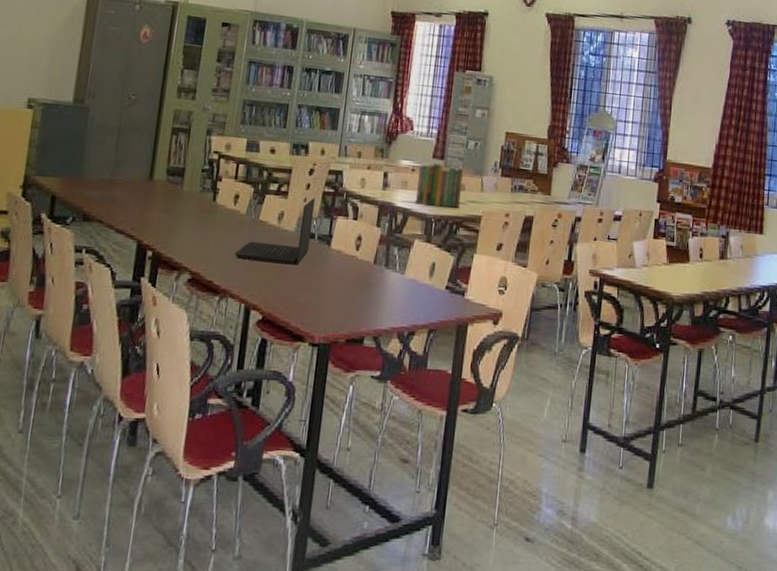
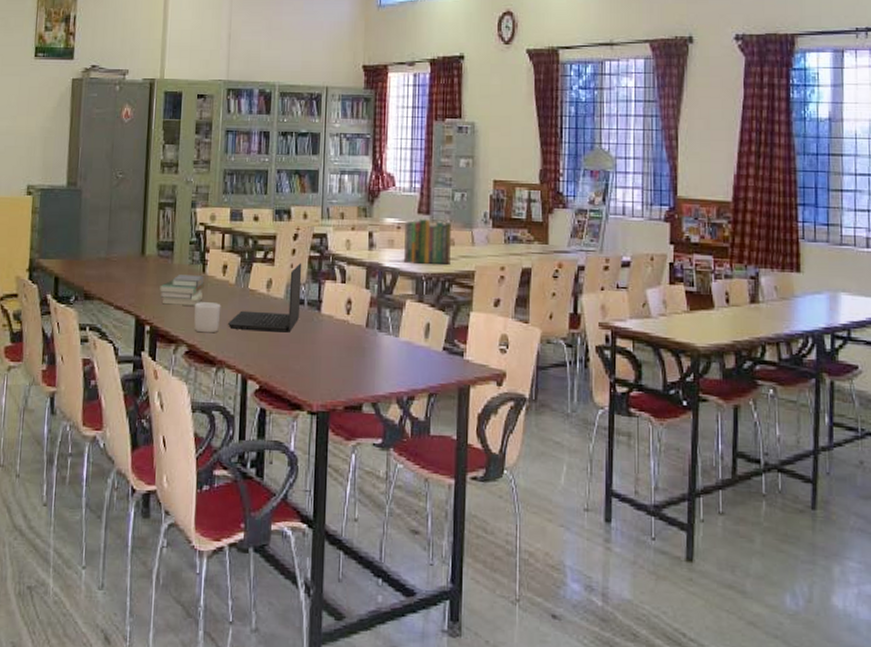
books: none [166,201,215,234] -> present [160,275,205,306]
mug: none [199,230,230,262] -> present [193,302,221,333]

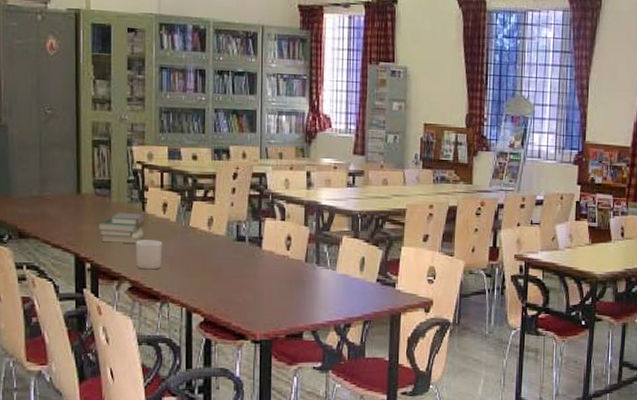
laptop: present [227,263,302,332] -> none [169,201,242,268]
books: present [404,218,451,265] -> none [341,158,384,204]

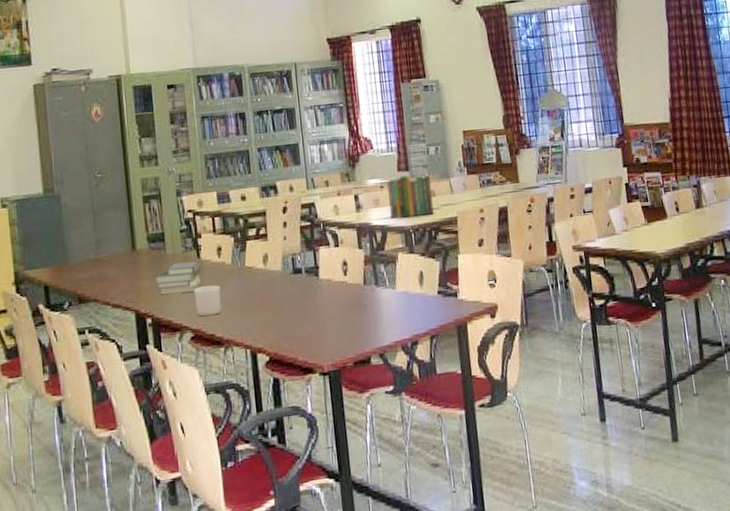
books: none [341,158,384,204] -> present [387,174,434,219]

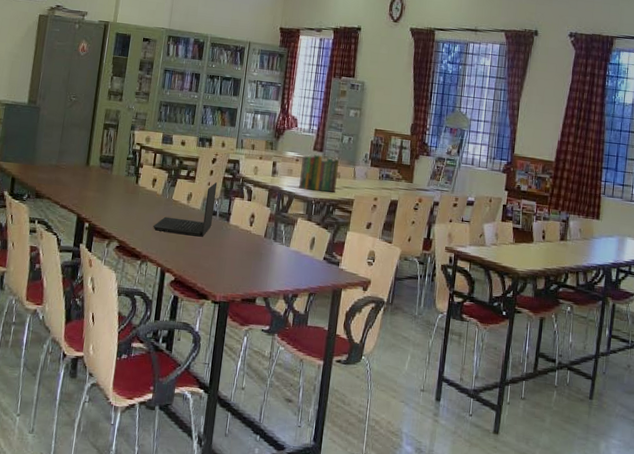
books: present [156,261,201,295] -> none [99,183,137,210]
mug: present [193,285,222,317] -> none [125,207,149,233]
laptop: none [229,234,299,308] -> present [152,182,218,237]

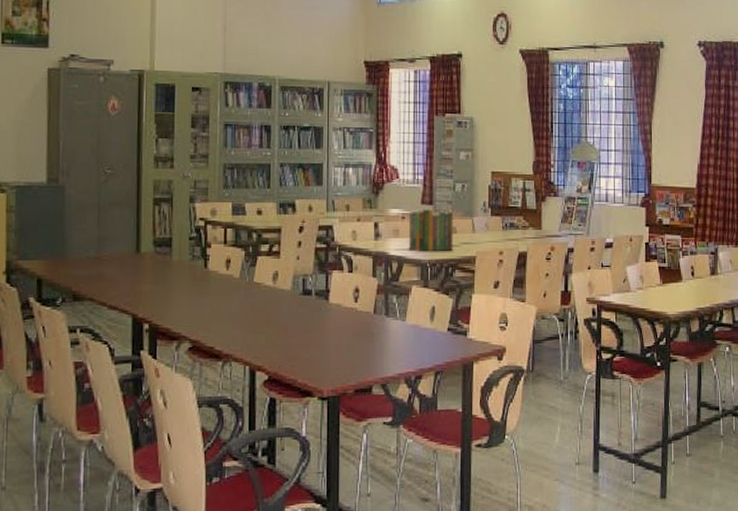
laptop: present [152,182,218,237] -> none [232,255,309,323]

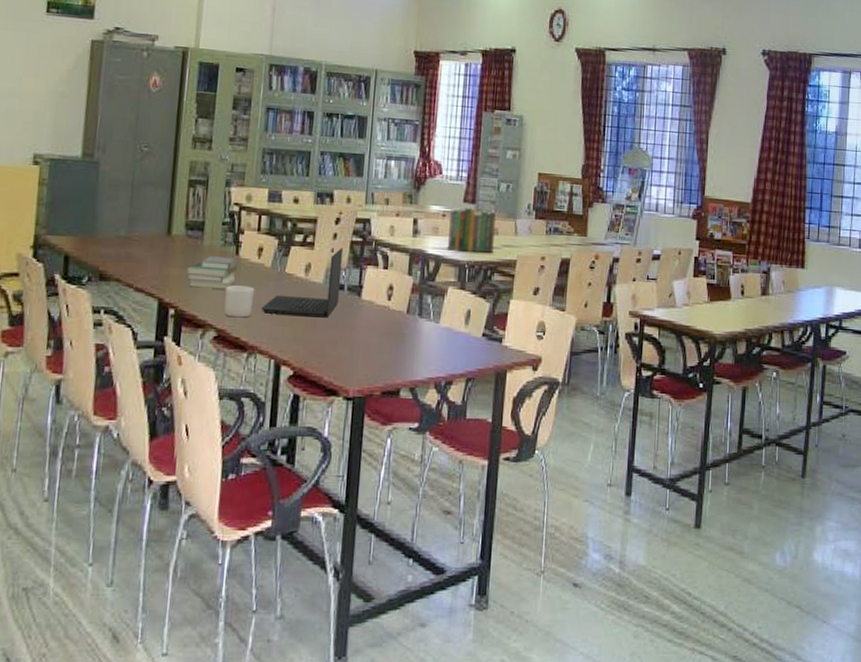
books: none [158,271,207,302] -> present [187,256,238,289]
mug: none [196,297,226,328] -> present [224,285,255,318]
laptop: none [232,255,309,323] -> present [261,248,344,318]

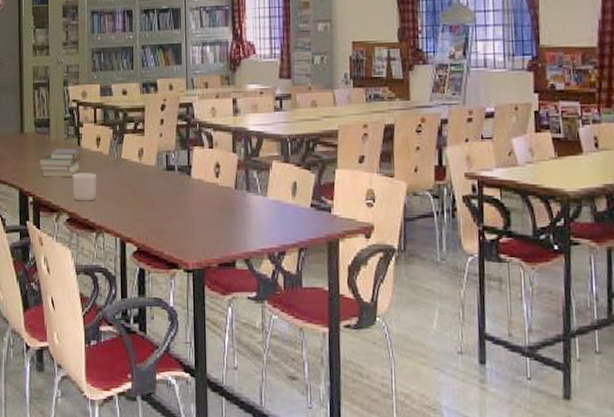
laptop: present [261,248,344,318] -> none [104,132,172,197]
books: present [448,206,496,254] -> none [267,82,314,127]

